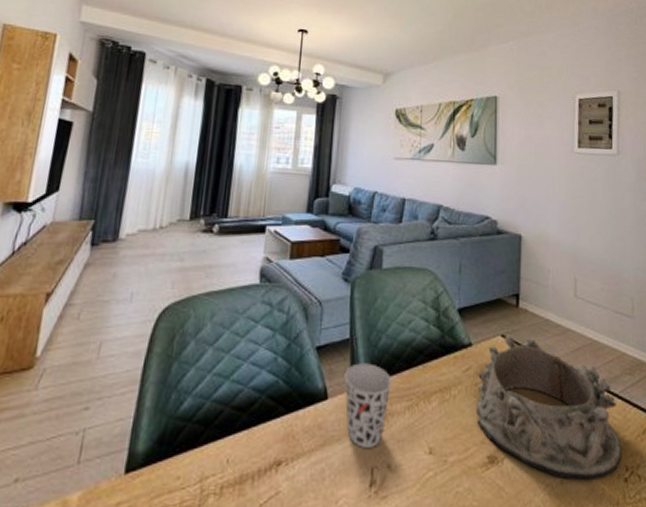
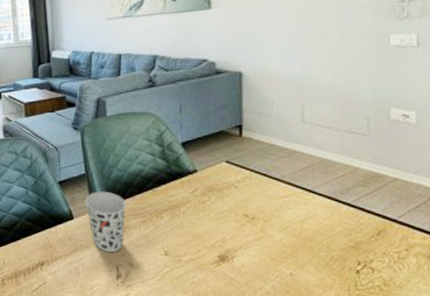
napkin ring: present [477,335,623,480] -> none [205,161,354,272]

